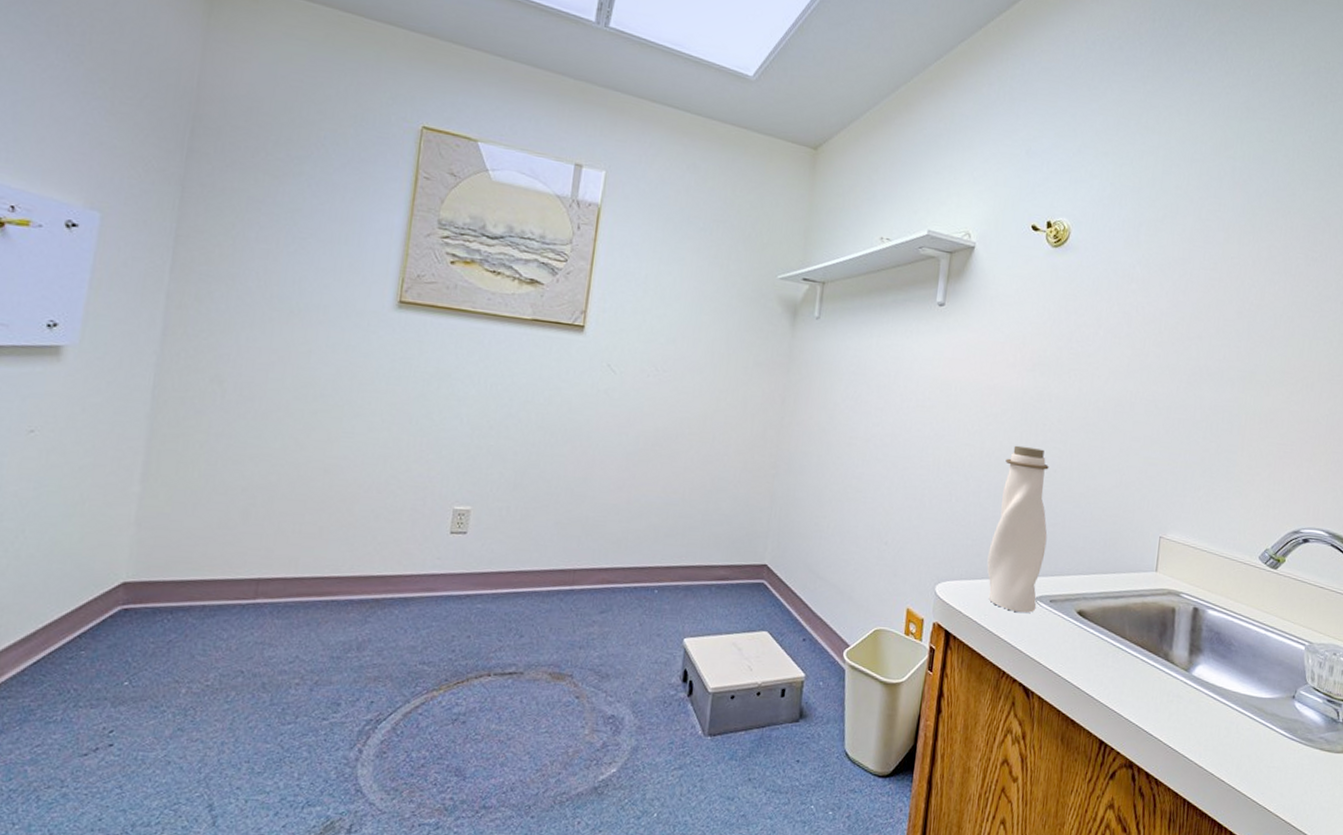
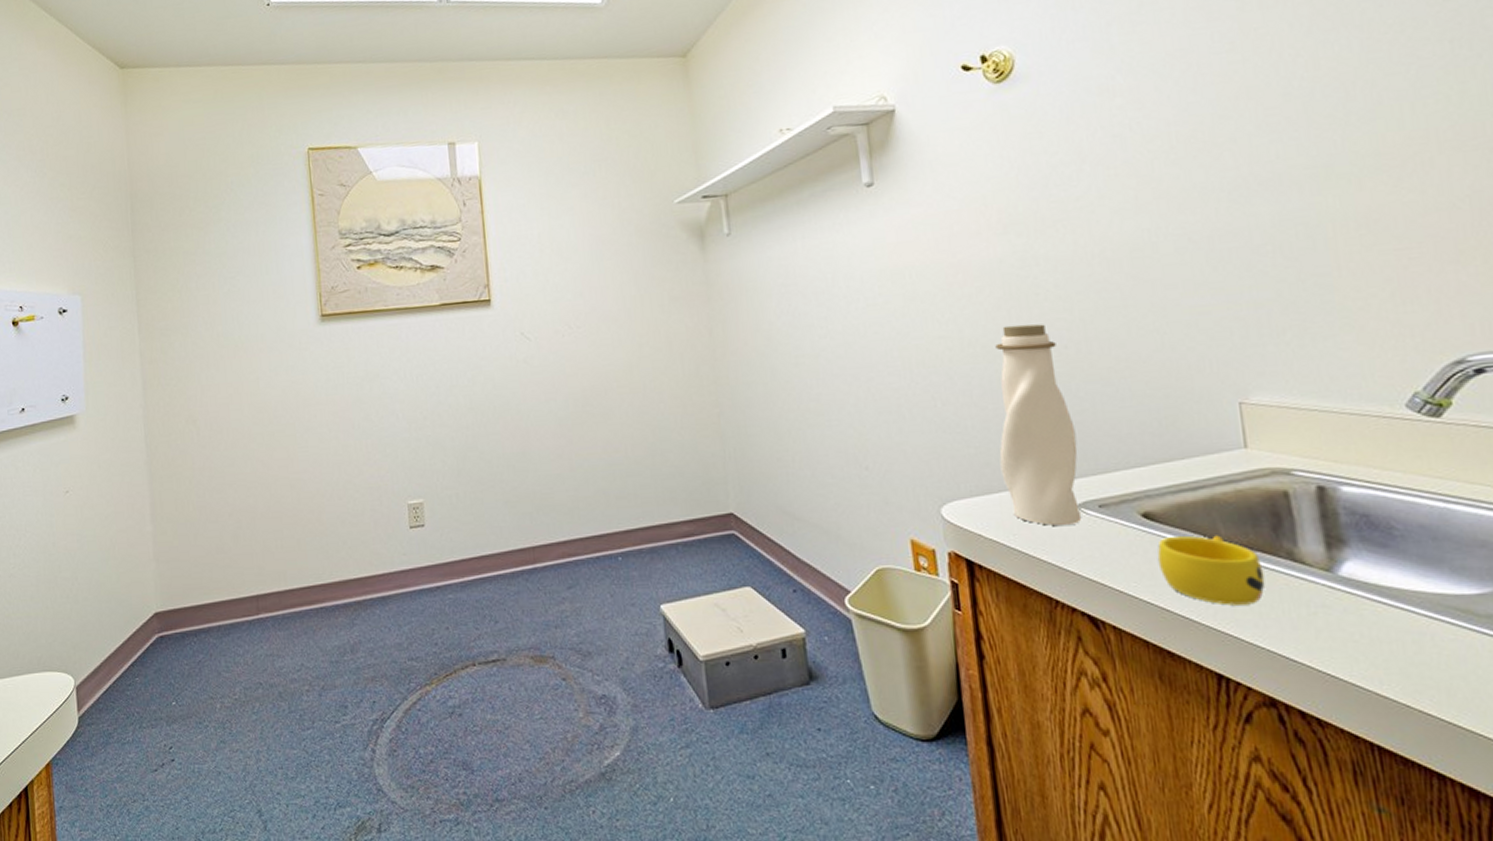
cup: none [1080,631,1147,690] -> present [1157,535,1265,606]

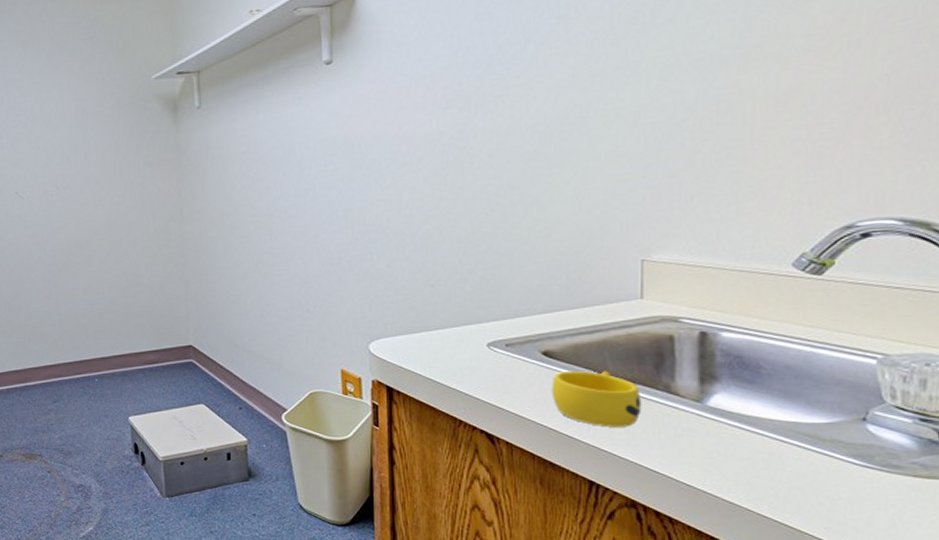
water bottle: present [995,324,1082,526] -> none [424,189,493,360]

